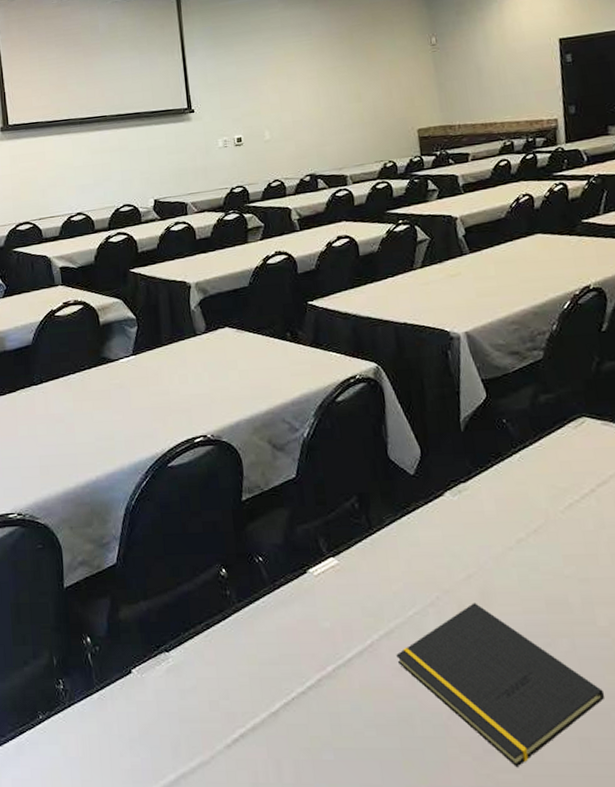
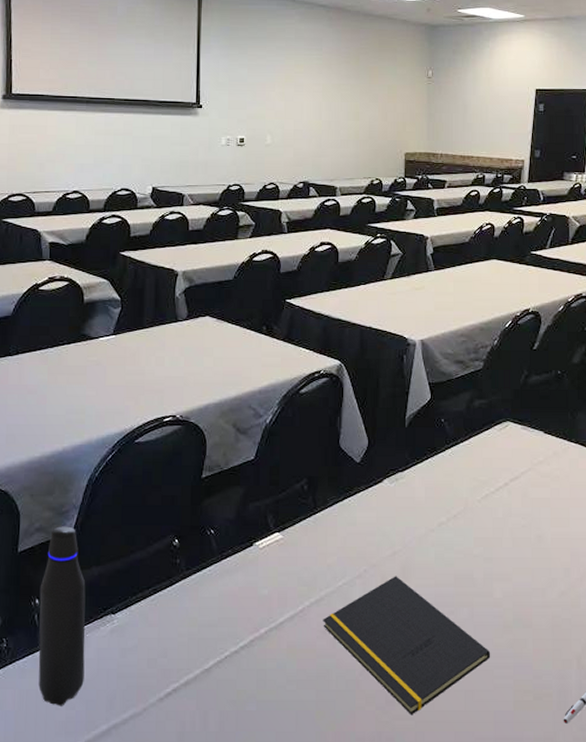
water bottle: none [89,559,146,753] -> present [38,526,86,706]

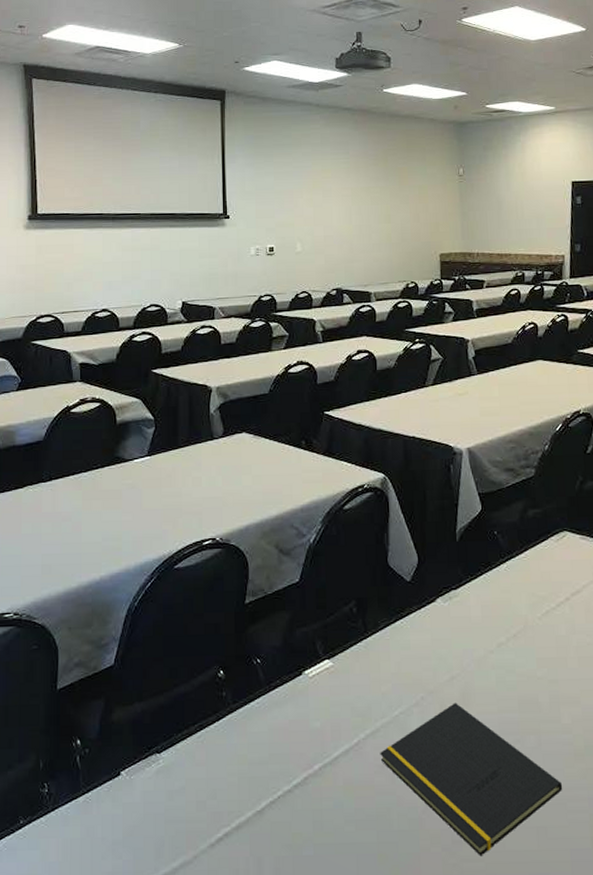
water bottle: present [38,526,86,706] -> none [81,660,130,856]

